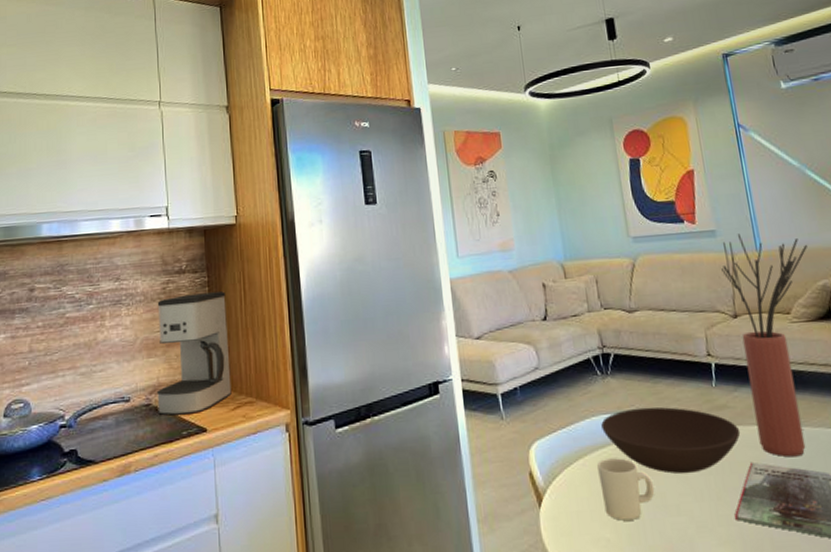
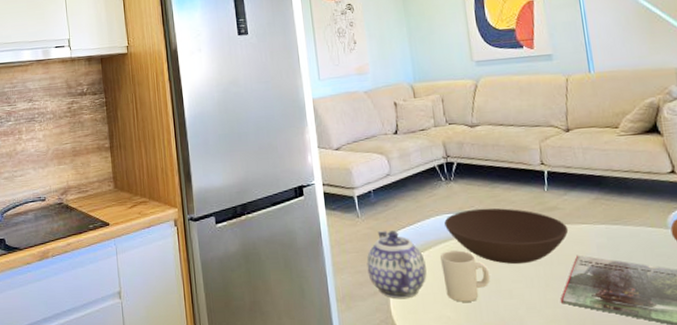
coffee maker: present [157,291,232,416] -> none [64,110,129,213]
teapot: none [512,434,582,519] -> present [366,230,427,300]
vase: present [722,233,808,457] -> none [556,57,638,252]

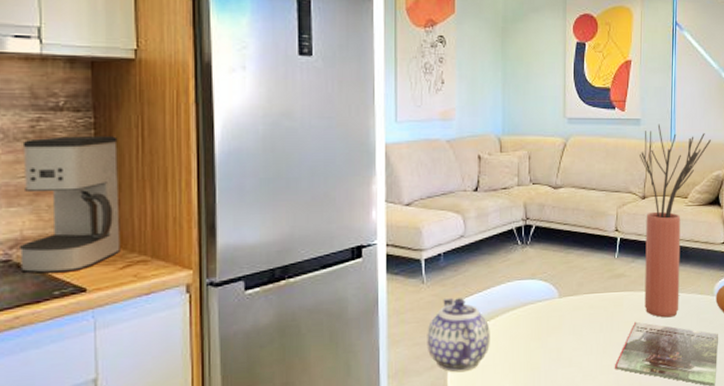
coffee maker: none [64,110,129,213] -> present [20,136,121,274]
mug: present [440,250,491,302] -> none [506,318,553,373]
bowl: present [444,208,569,265] -> none [515,274,631,332]
vase: none [556,57,638,252] -> present [640,124,712,318]

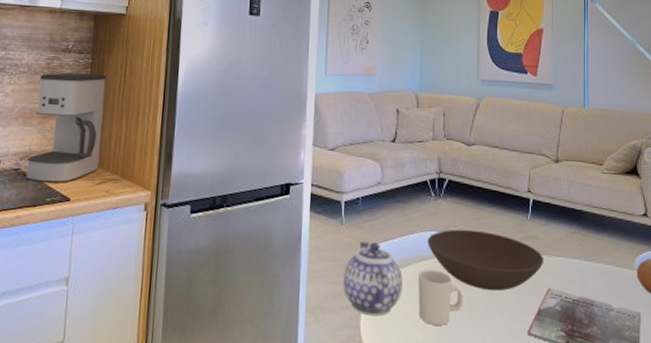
mug: none [506,318,553,373] -> present [418,270,464,325]
bowl: none [515,274,631,332] -> present [427,229,544,291]
vase: present [640,124,712,318] -> none [552,90,628,288]

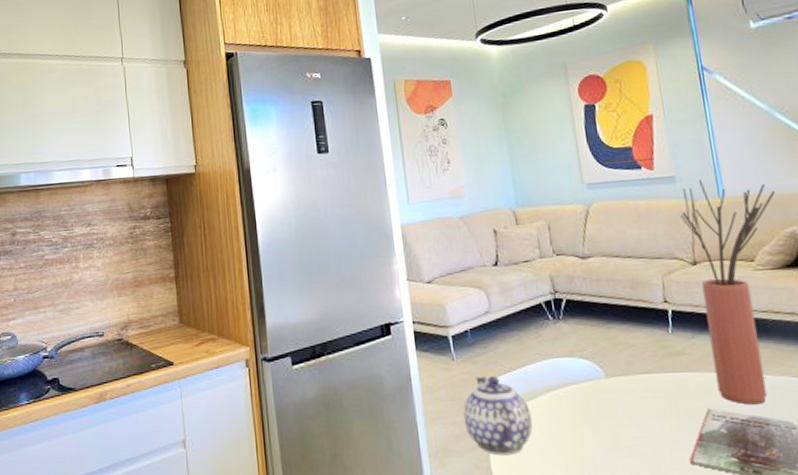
coffee maker: present [25,72,107,183] -> none [125,236,195,350]
mug: present [418,270,464,325] -> none [548,400,607,460]
bowl: present [427,229,544,291] -> none [552,351,698,418]
vase: none [552,90,628,288] -> present [681,179,776,405]

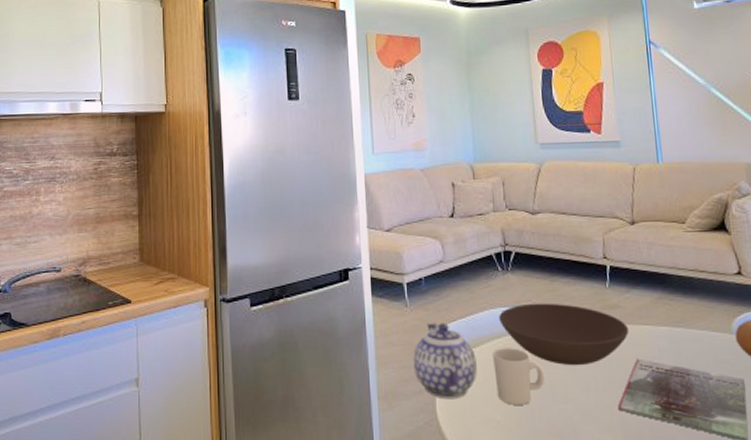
mug: none [548,400,607,460] -> present [493,348,545,405]
bowl: none [552,351,698,418] -> present [499,303,629,366]
vase: present [681,179,776,405] -> none [623,145,708,356]

